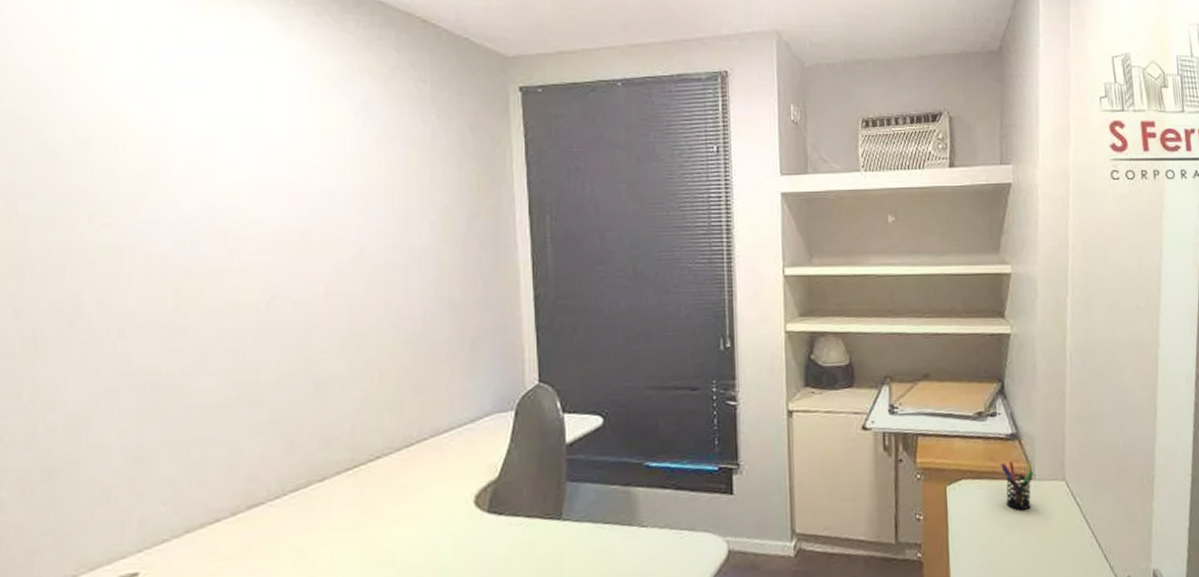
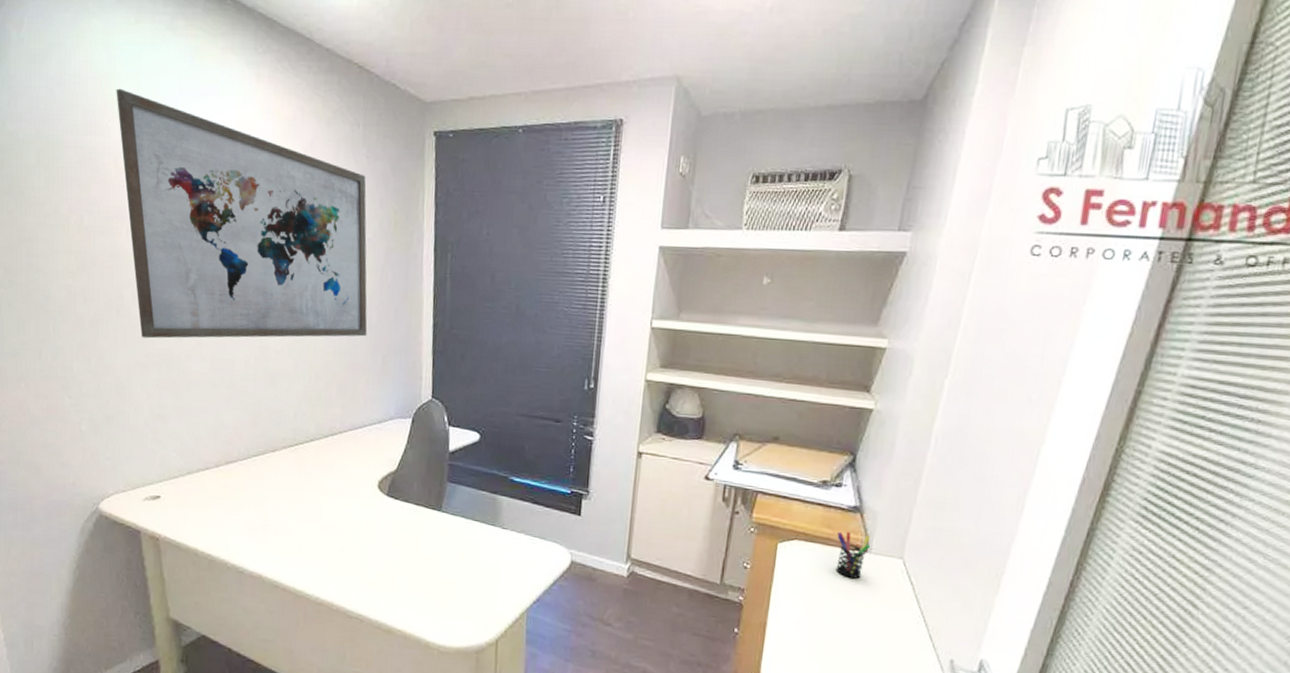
wall art: none [77,44,449,355] -> present [116,88,368,339]

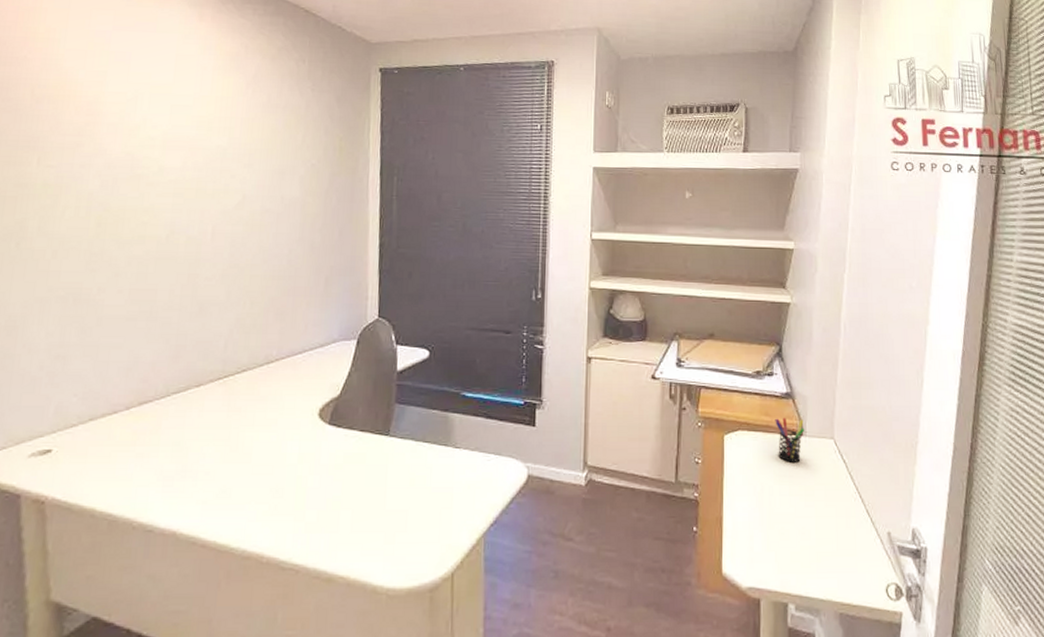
wall art: present [116,88,368,339] -> none [40,22,311,272]

